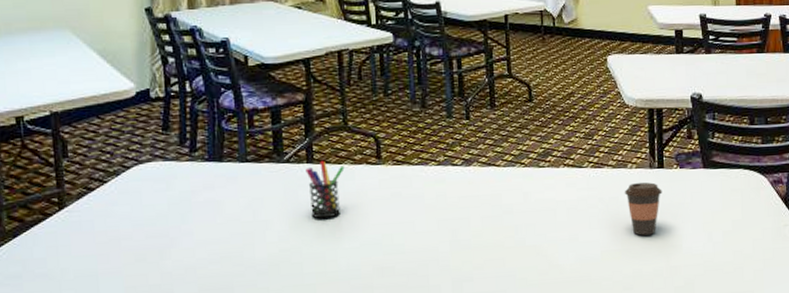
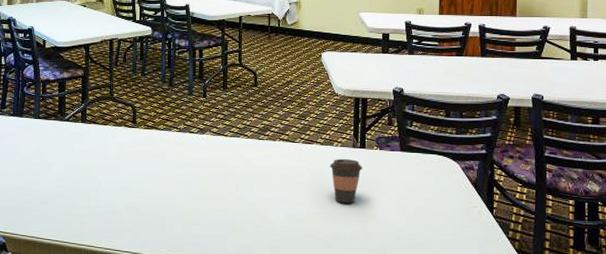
pen holder: present [305,160,345,219] -> none [80,121,108,166]

